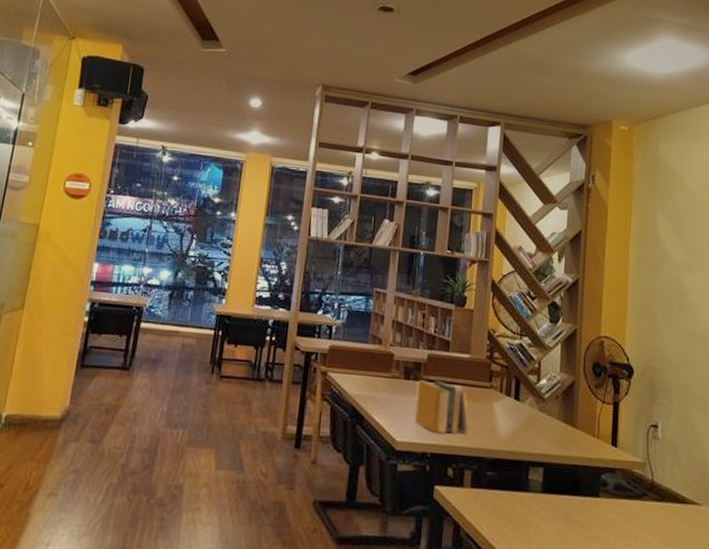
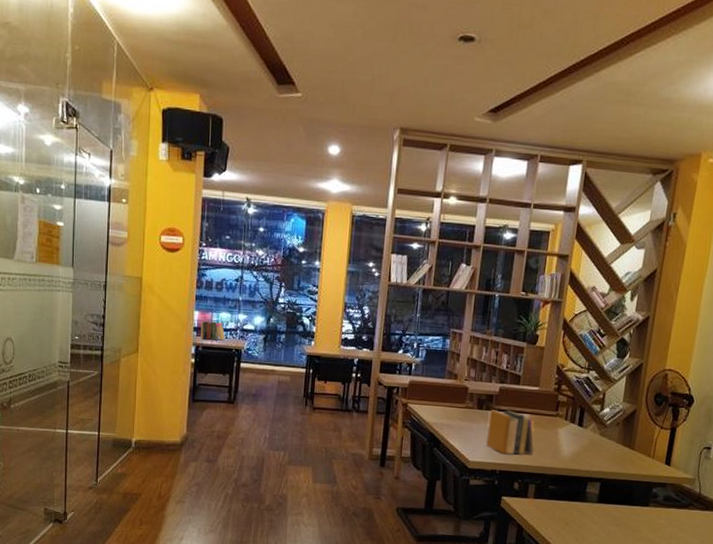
books: none [98,273,127,297] -> present [200,320,226,341]

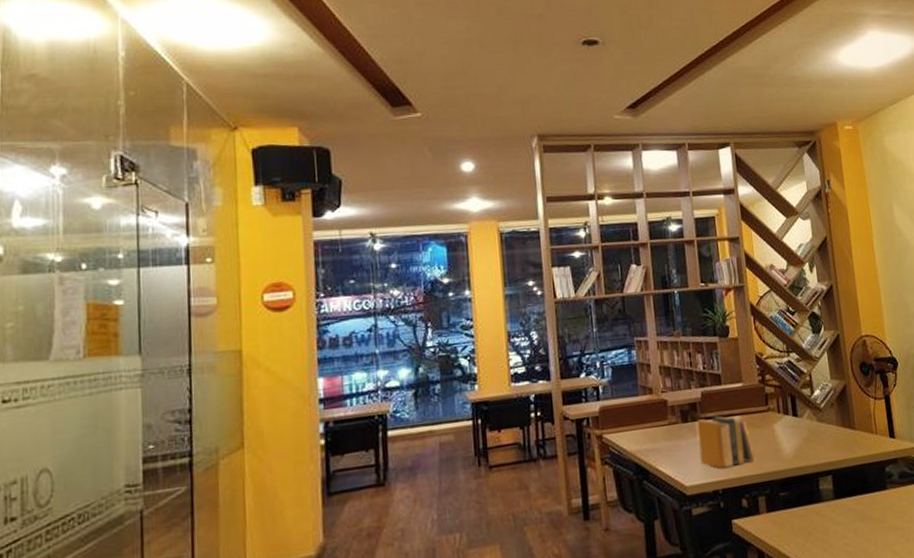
books: present [200,320,226,341] -> none [328,385,364,412]

